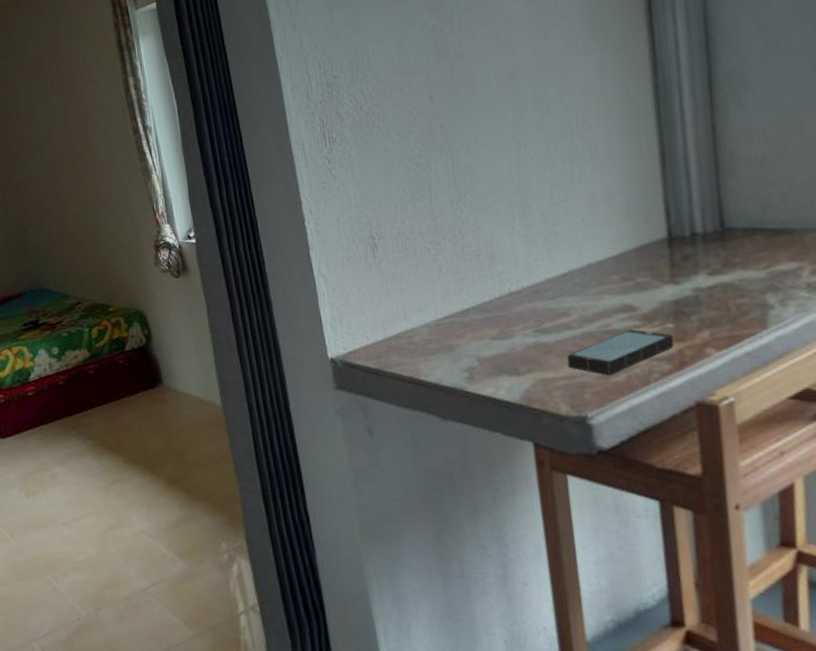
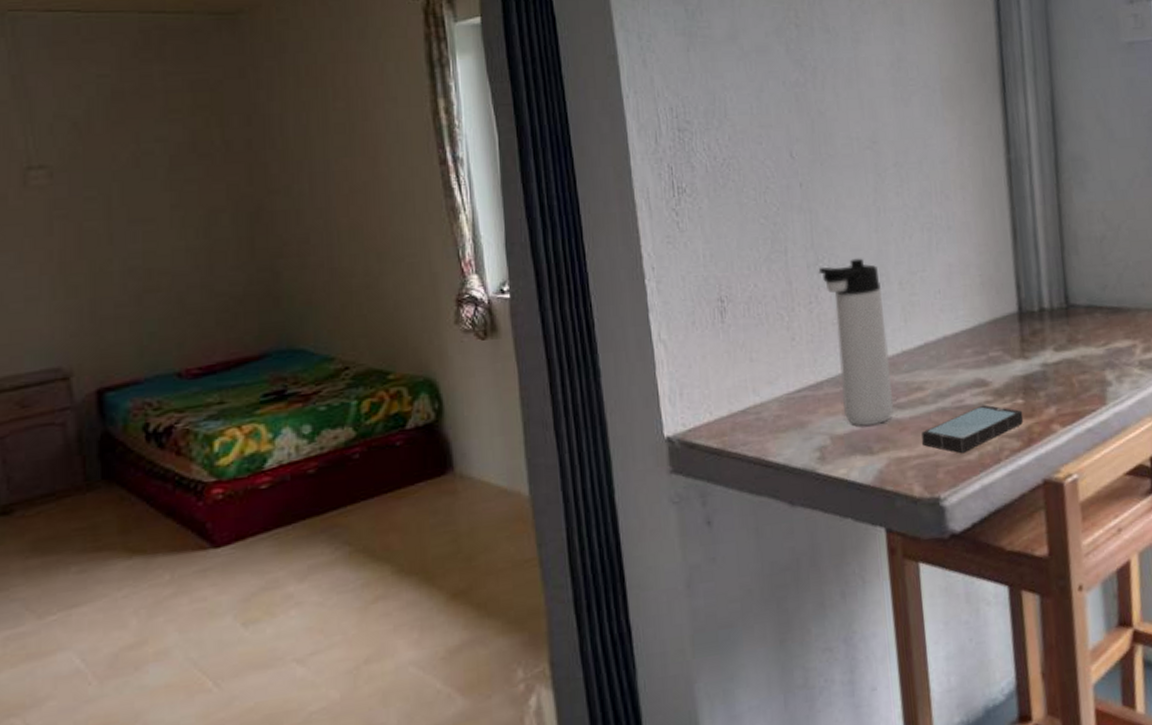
thermos bottle: none [461,192,539,349] -> present [818,258,894,426]

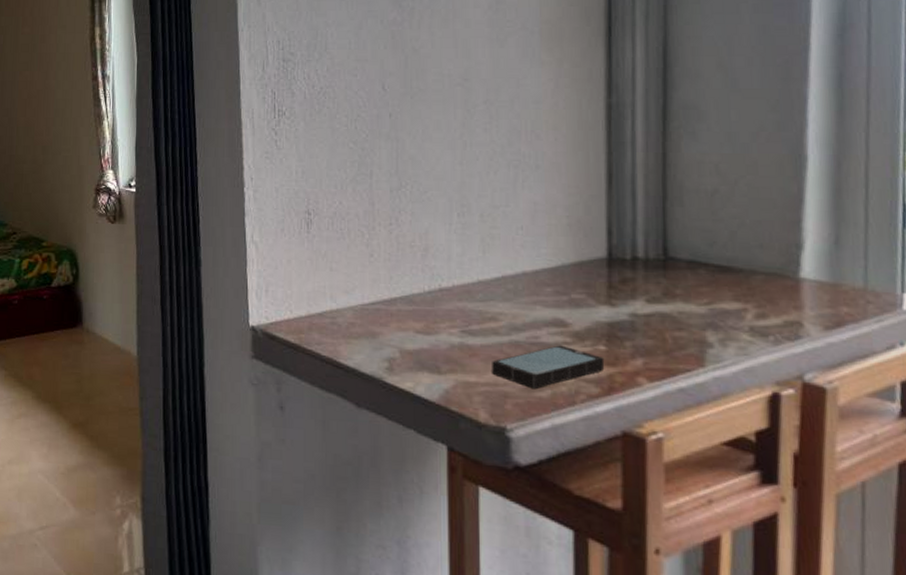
thermos bottle: present [818,258,894,426] -> none [400,187,466,347]

